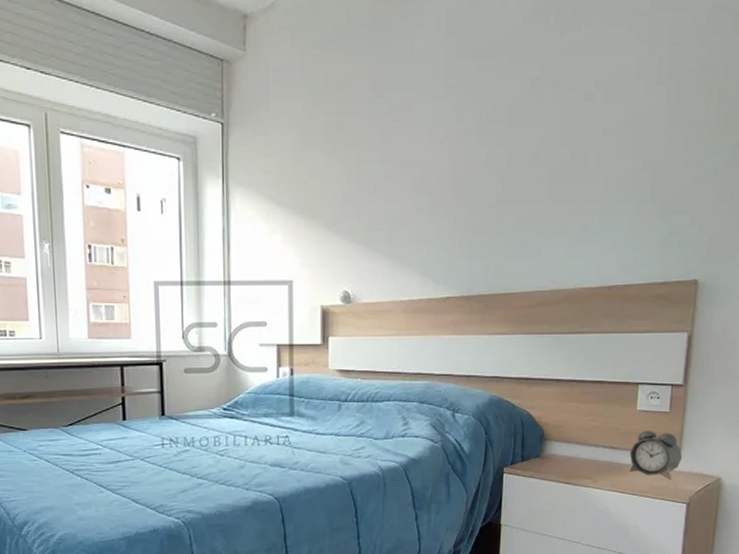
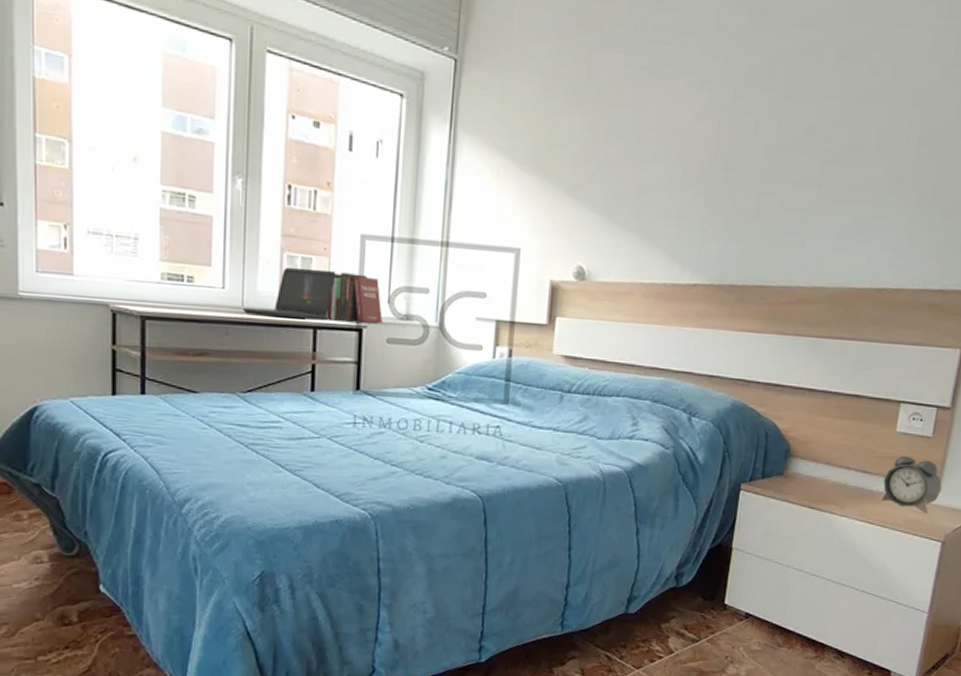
laptop computer: none [59,314,136,360] -> present [243,268,336,321]
books: none [129,316,179,359] -> present [325,272,383,324]

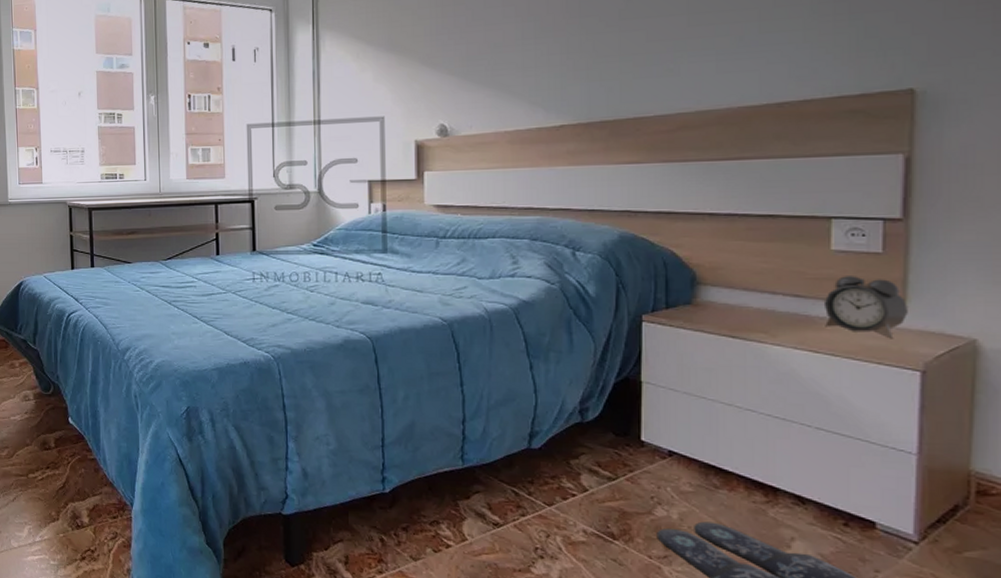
laptop computer: present [243,268,336,321] -> none [161,156,230,199]
books: present [325,272,383,324] -> none [223,156,270,196]

